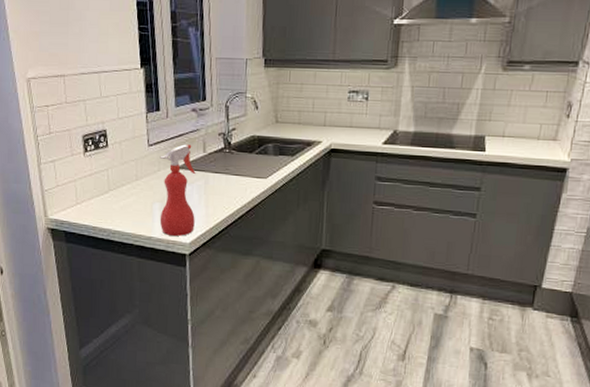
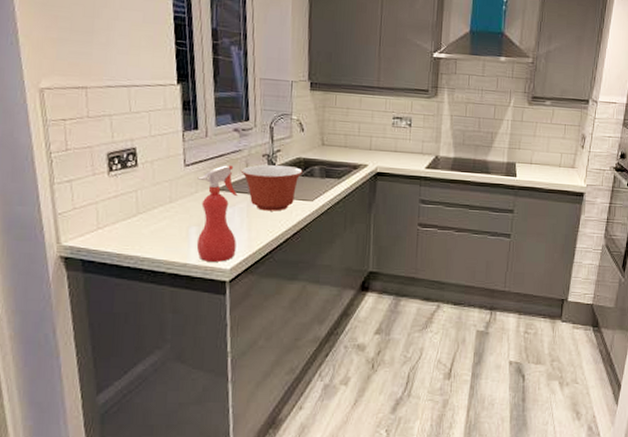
mixing bowl: none [198,143,257,189] -> present [240,164,303,211]

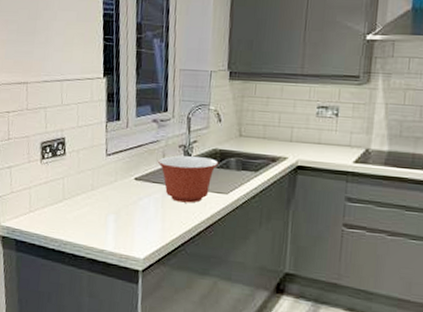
spray bottle: present [196,165,238,262] -> none [113,155,154,251]

